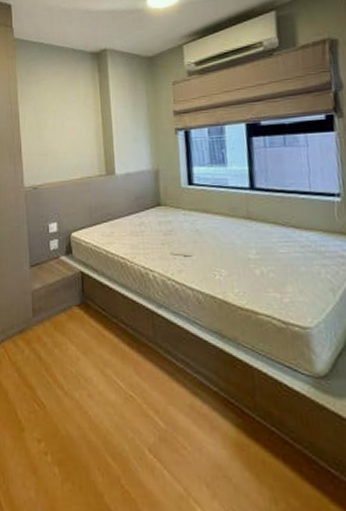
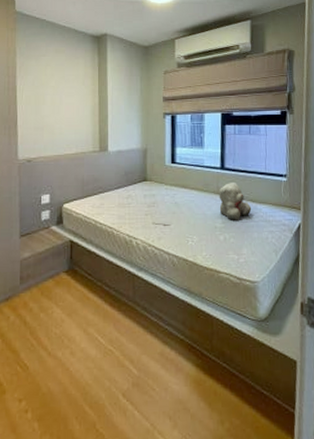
teddy bear: none [249,205,295,252] -> present [219,183,252,222]

